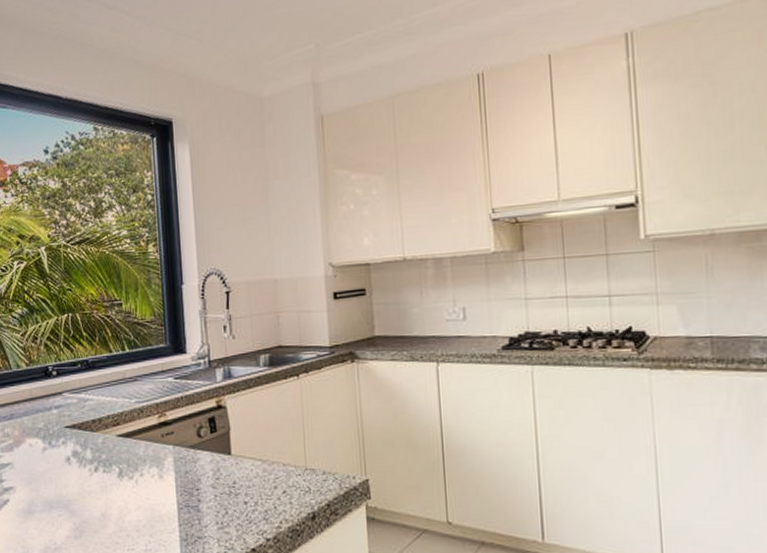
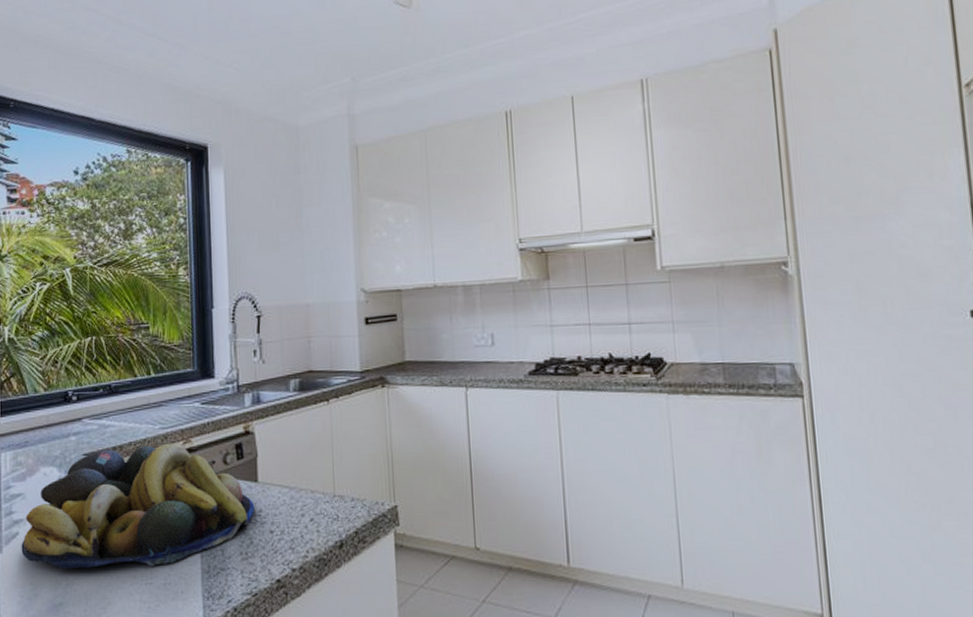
fruit bowl: none [12,416,229,535] -> present [21,443,255,570]

